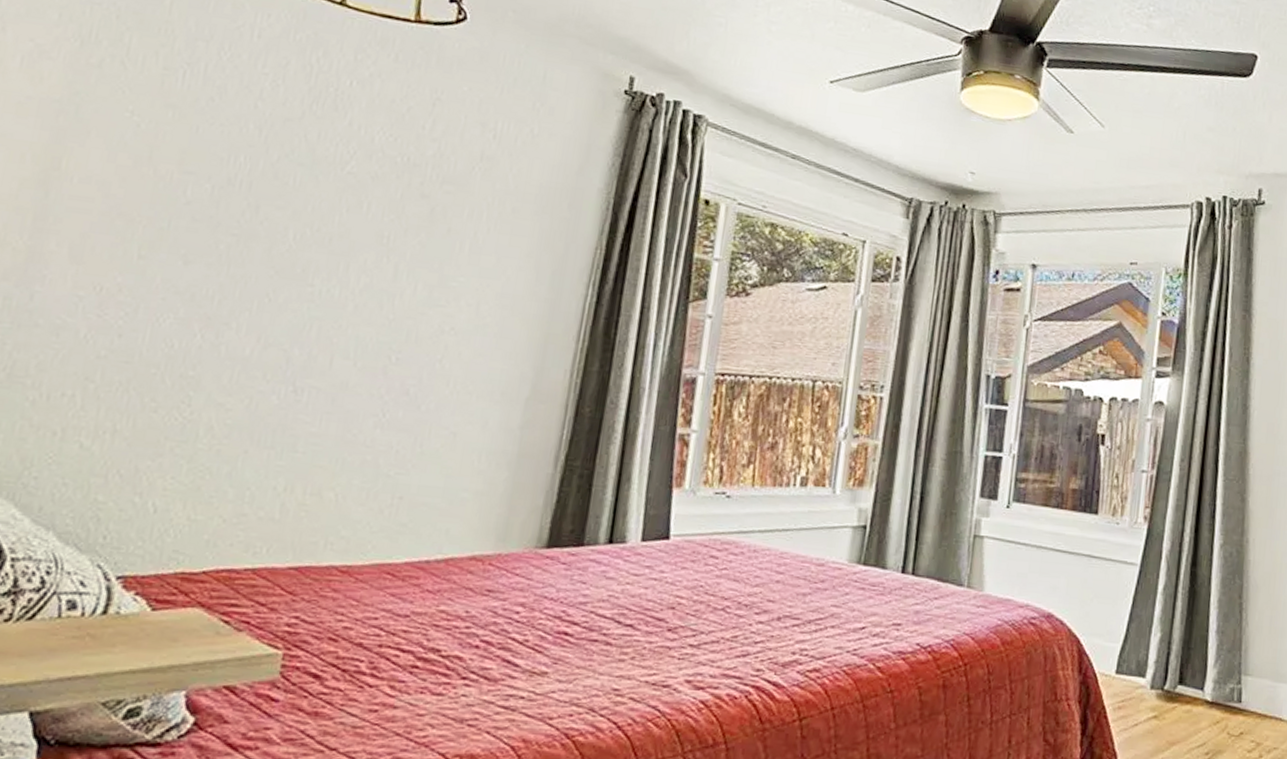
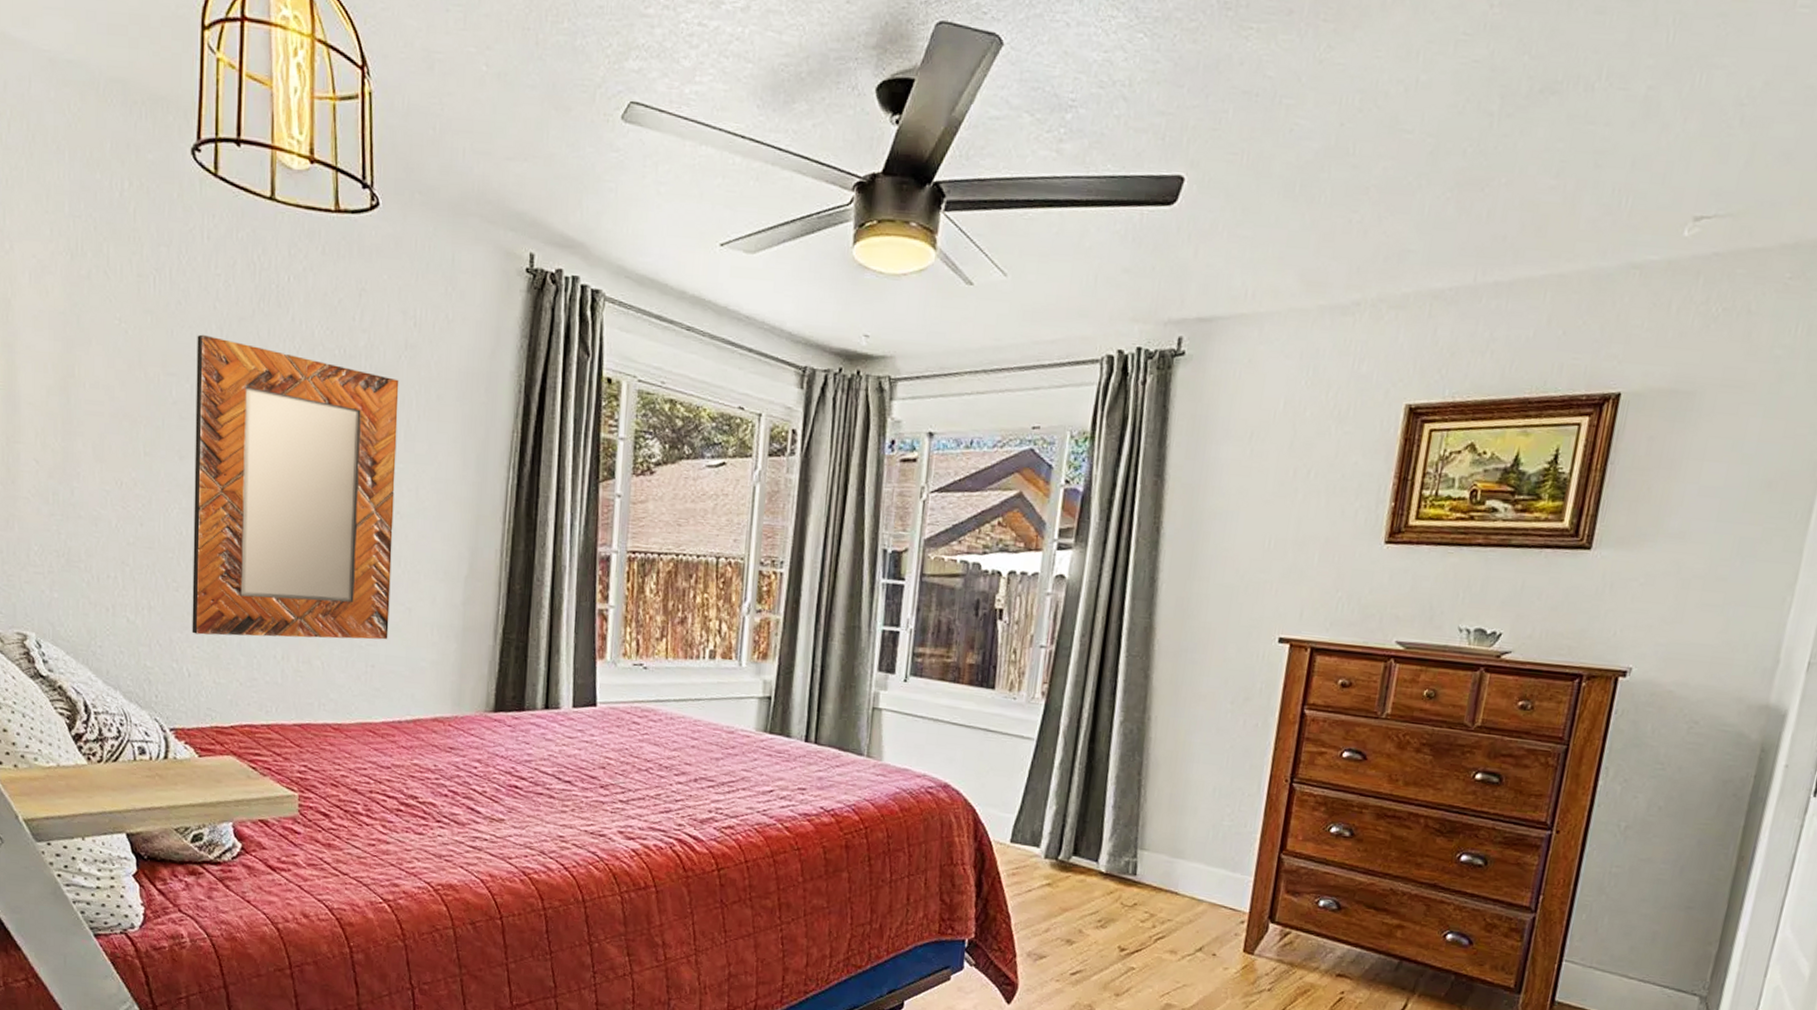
home mirror: none [167,133,470,468] -> present [192,334,399,640]

